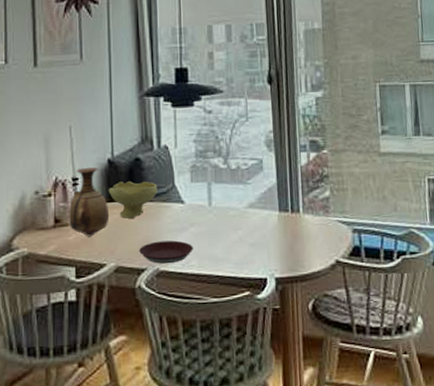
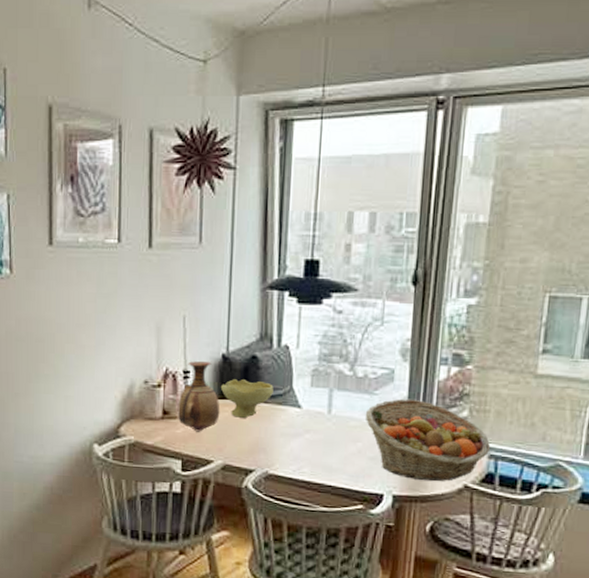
plate: present [138,240,194,263] -> none [248,444,308,467]
fruit basket: none [242,184,353,261] -> present [365,398,491,482]

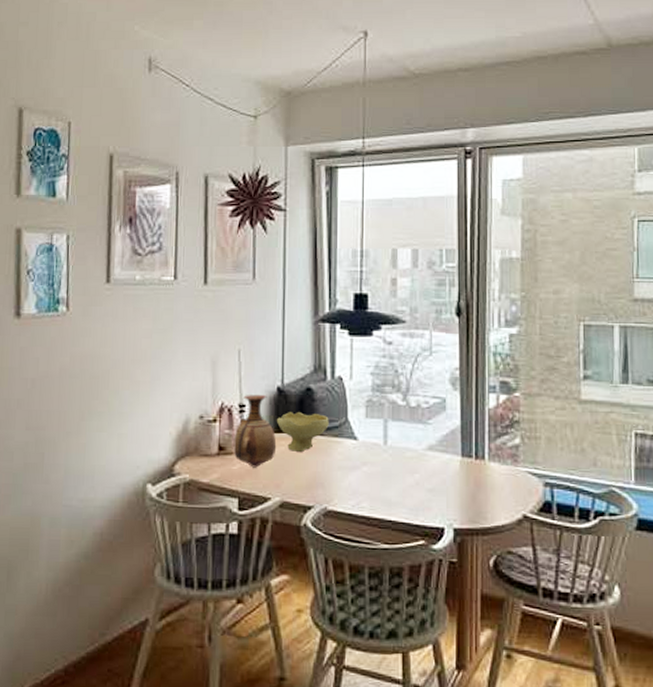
fruit basket: present [365,398,491,482] -> none [420,427,545,513]

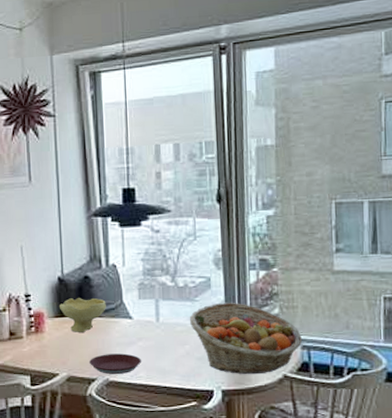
vase: present [233,395,277,468] -> none [22,285,61,349]
plate: none [305,478,366,502] -> present [88,353,142,374]
fruit basket: none [420,427,545,513] -> present [189,302,303,375]

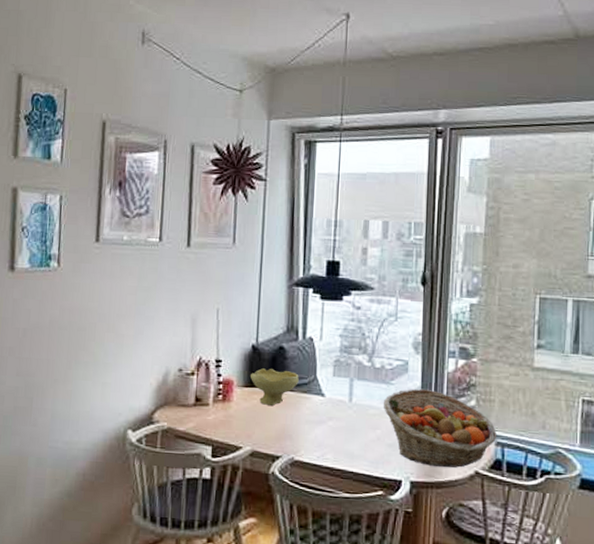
plate: present [88,353,142,374] -> none [275,431,331,454]

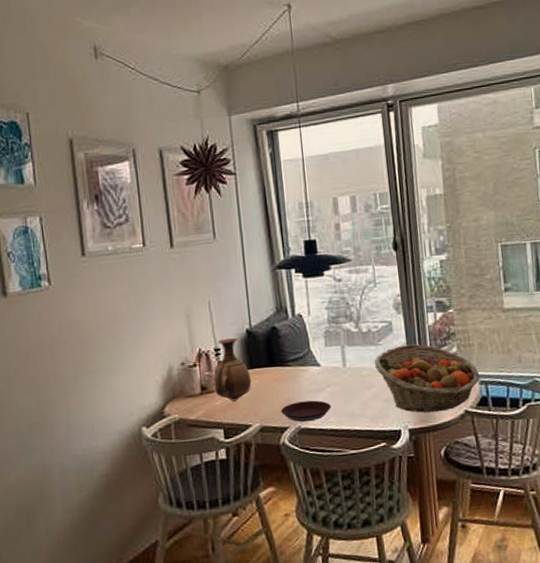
vase: none [209,351,250,419] -> present [213,338,252,401]
bowl: present [250,368,299,406] -> none [248,348,295,383]
plate: none [275,431,331,454] -> present [280,400,332,422]

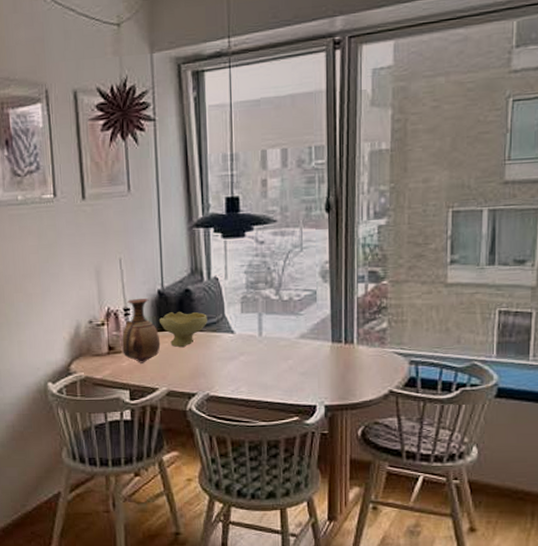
bowl: none [248,348,295,383] -> present [158,311,207,347]
plate: present [280,400,332,422] -> none [189,368,244,389]
fruit basket: present [374,344,480,413] -> none [293,316,411,390]

